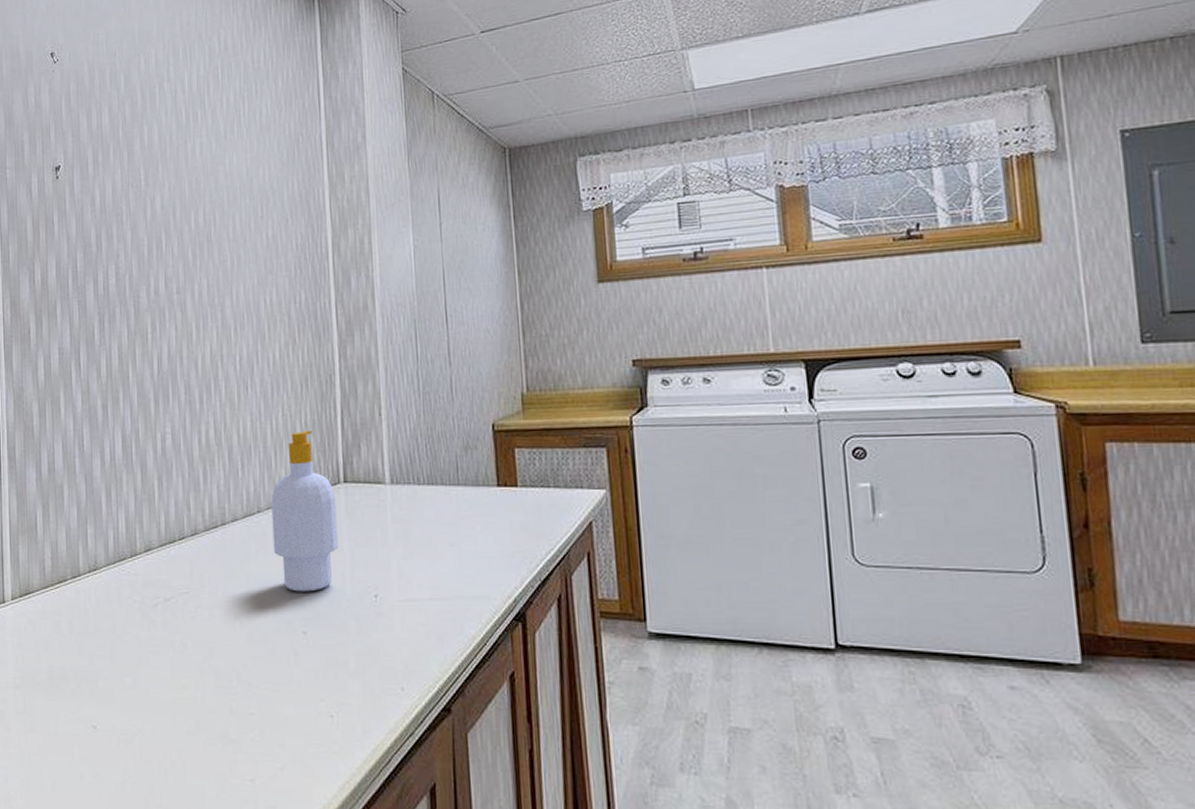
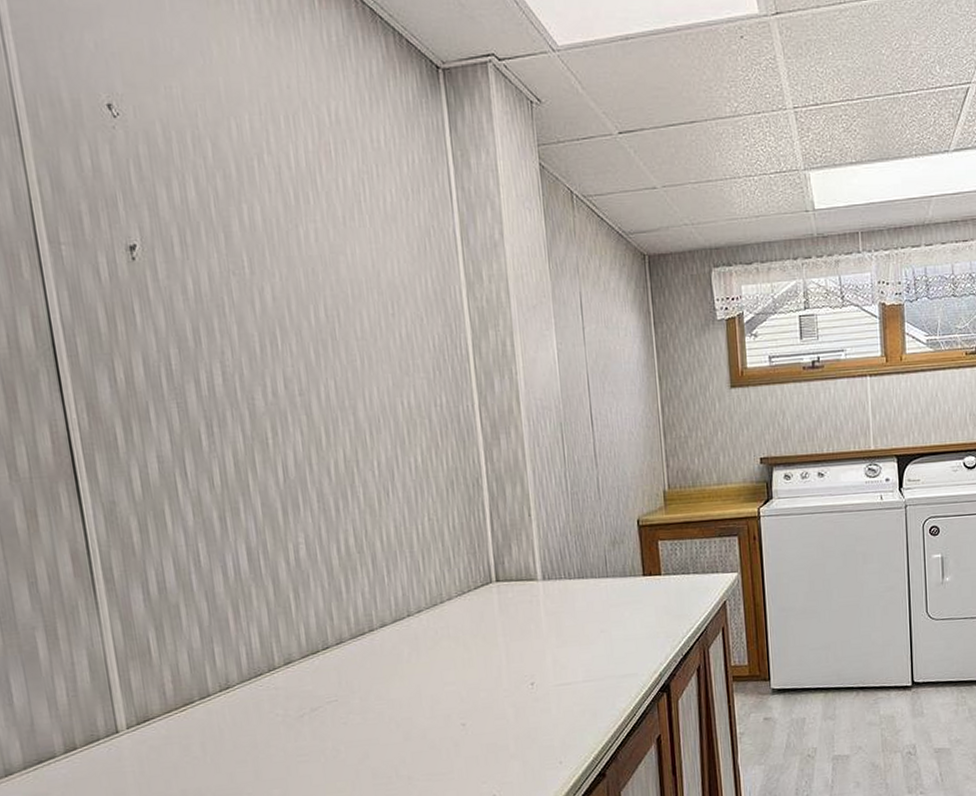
soap bottle: present [271,431,339,592] -> none [421,534,494,688]

